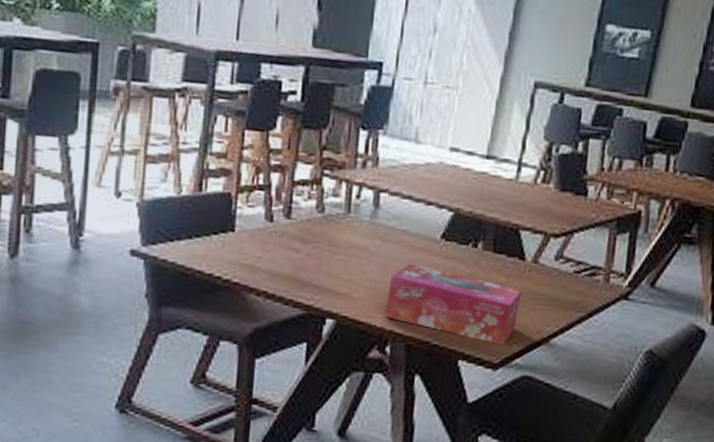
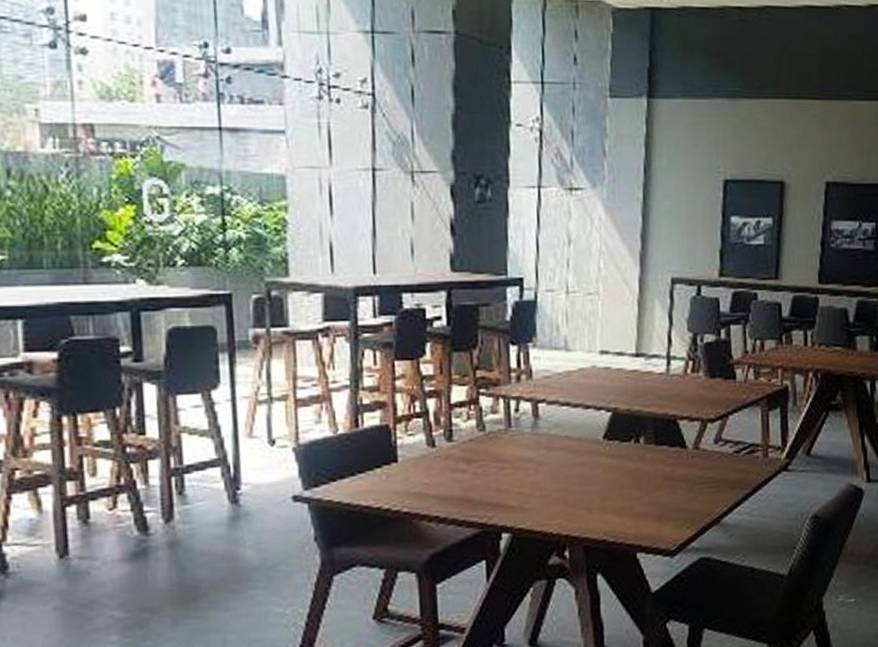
tissue box: present [384,264,522,346] -> none [558,467,688,532]

